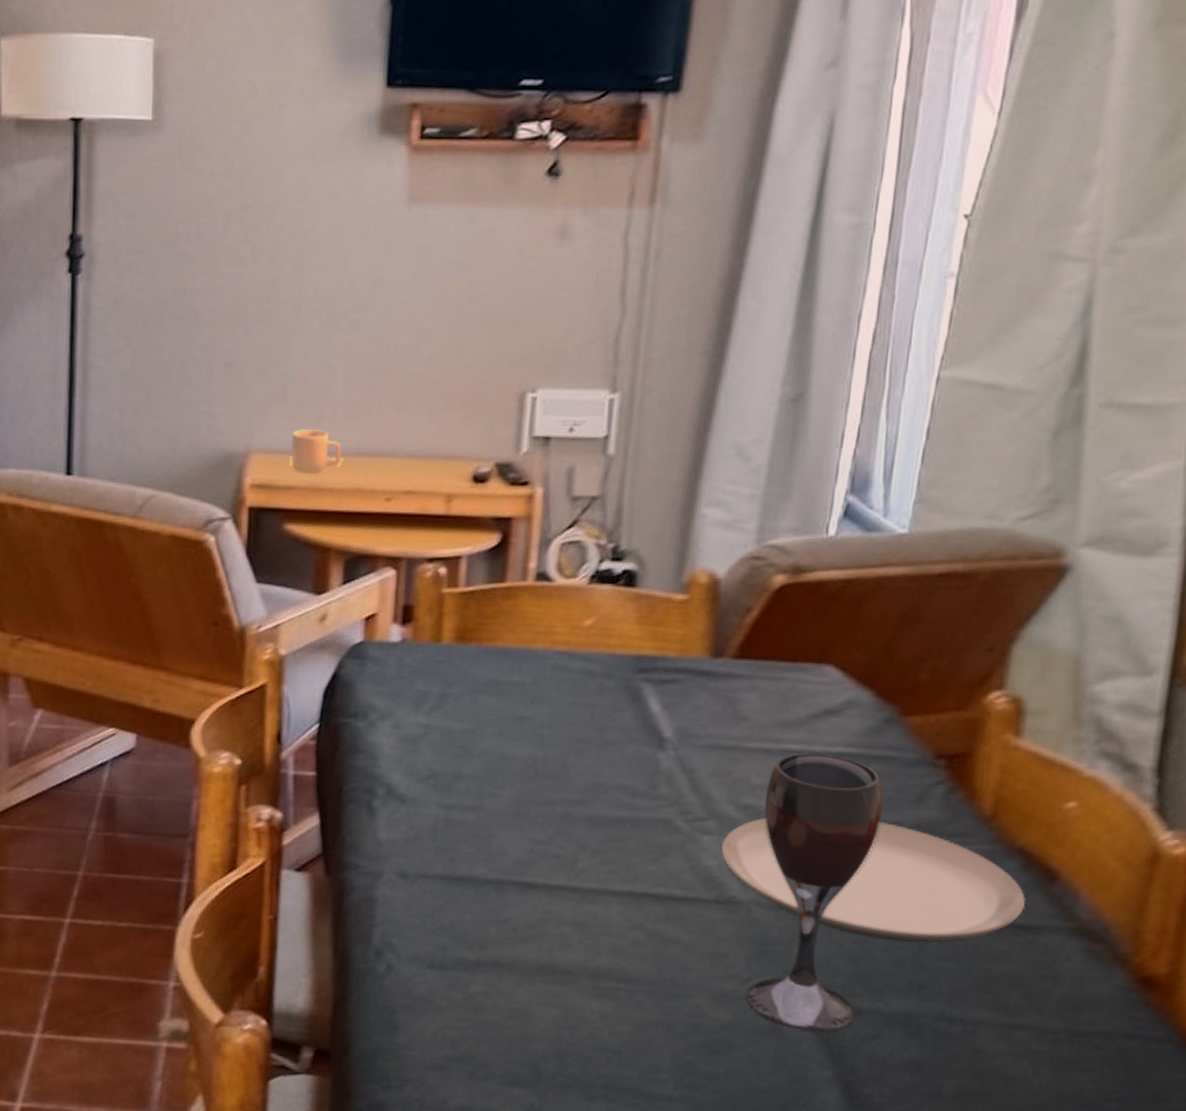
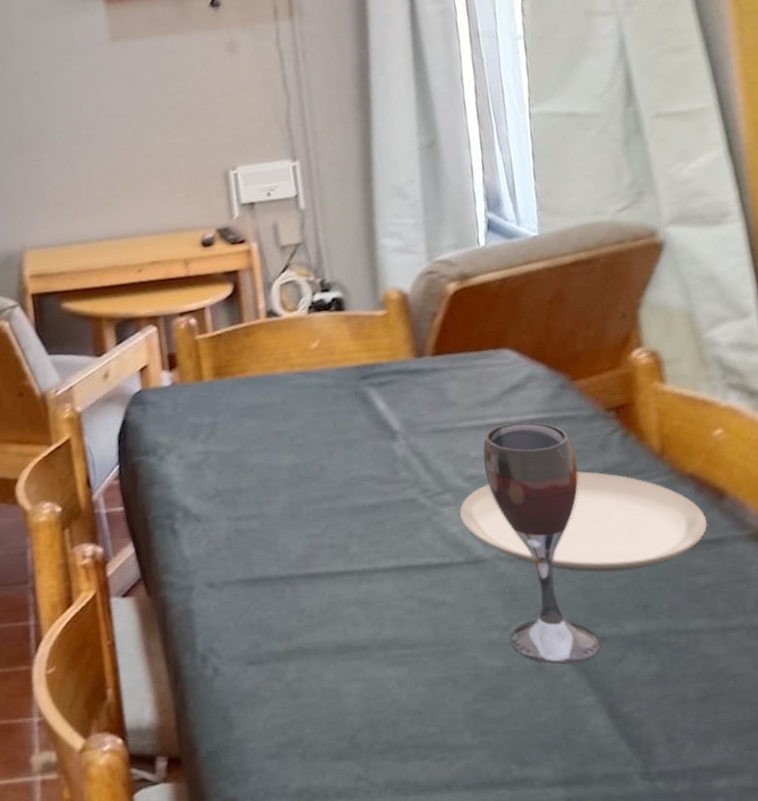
mug: present [290,428,342,475] -> none [55,223,97,261]

